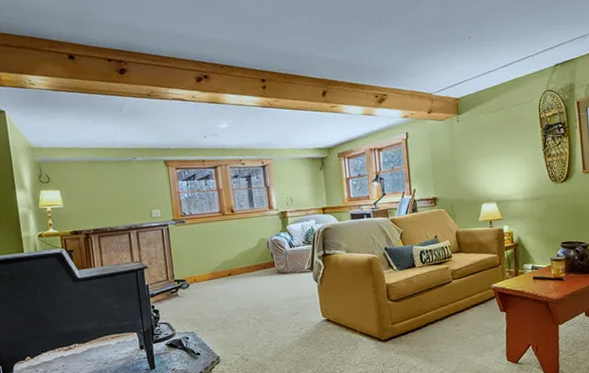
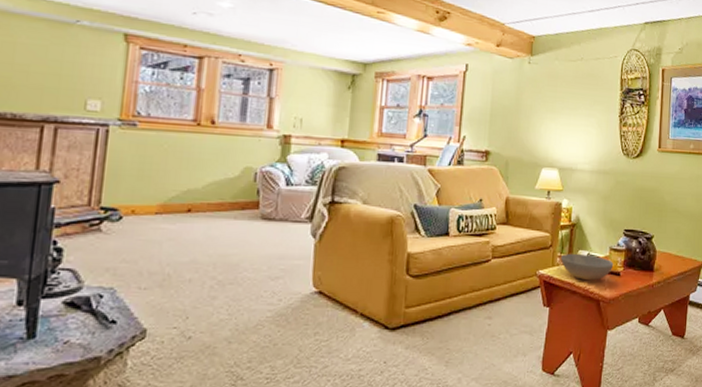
bowl: none [509,267,556,288] -> present [561,254,614,281]

